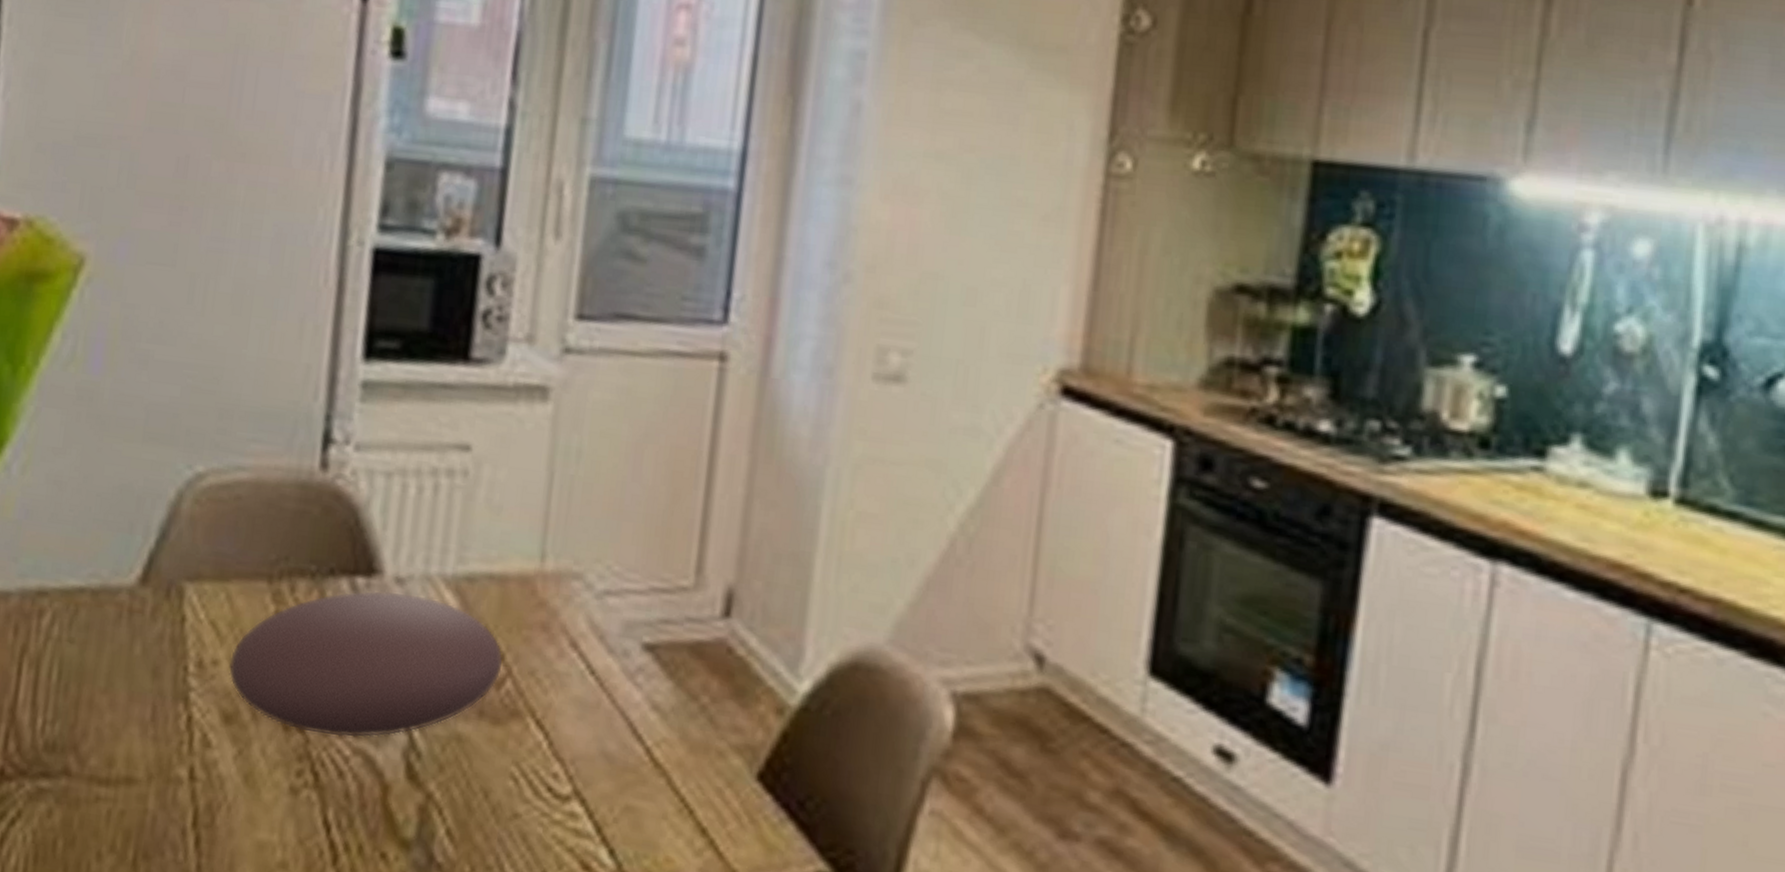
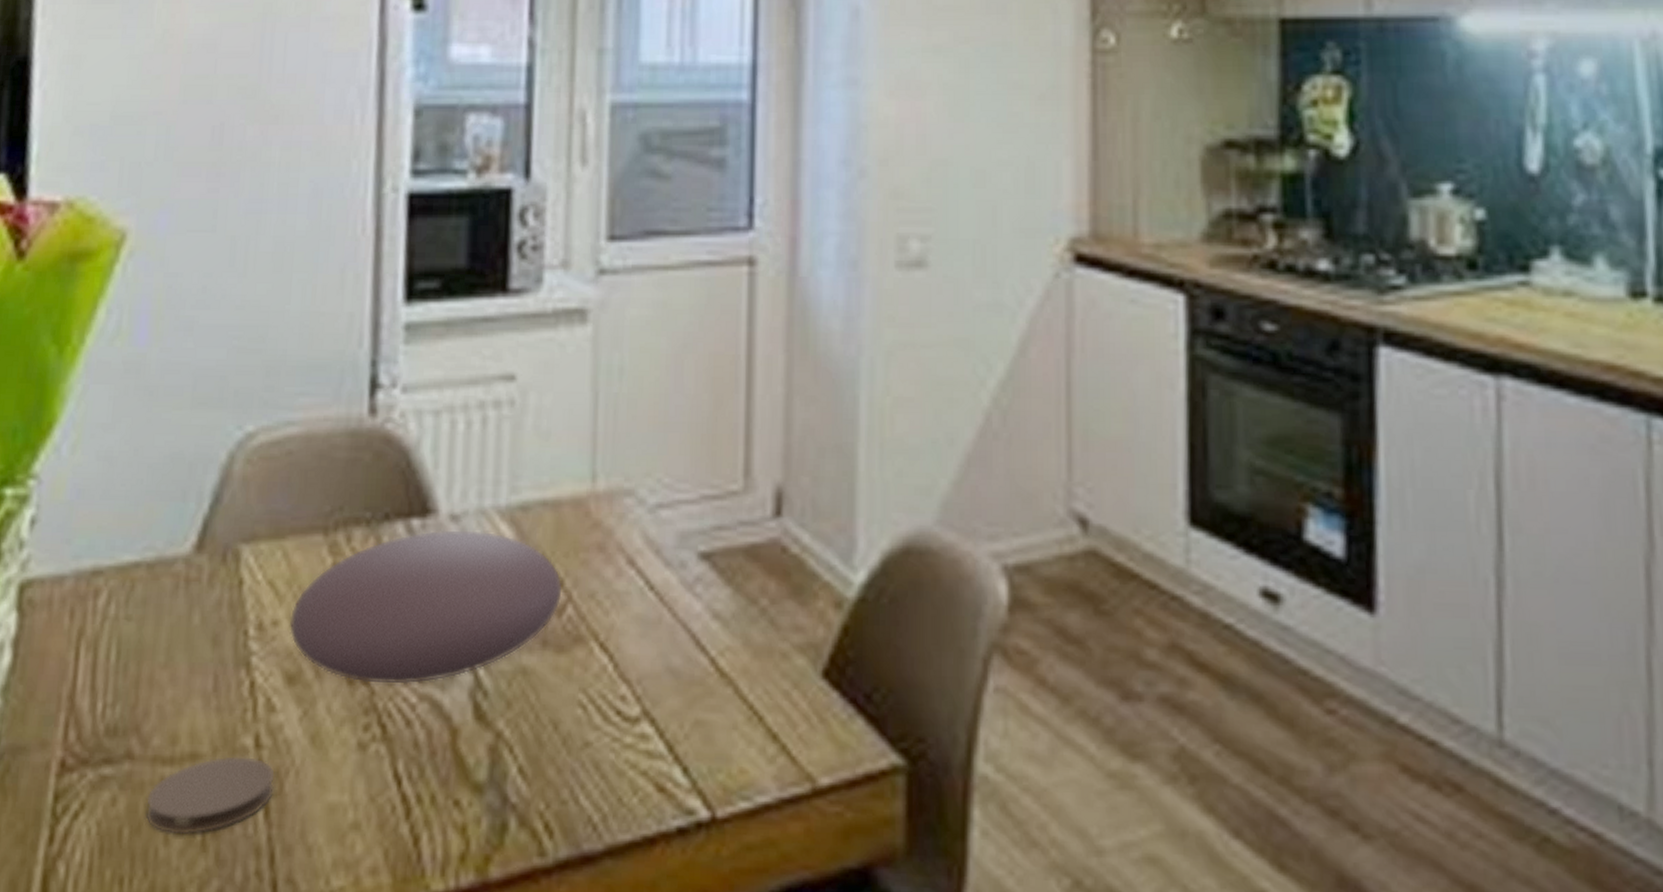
coaster: none [79,783,207,854] -> present [145,755,275,835]

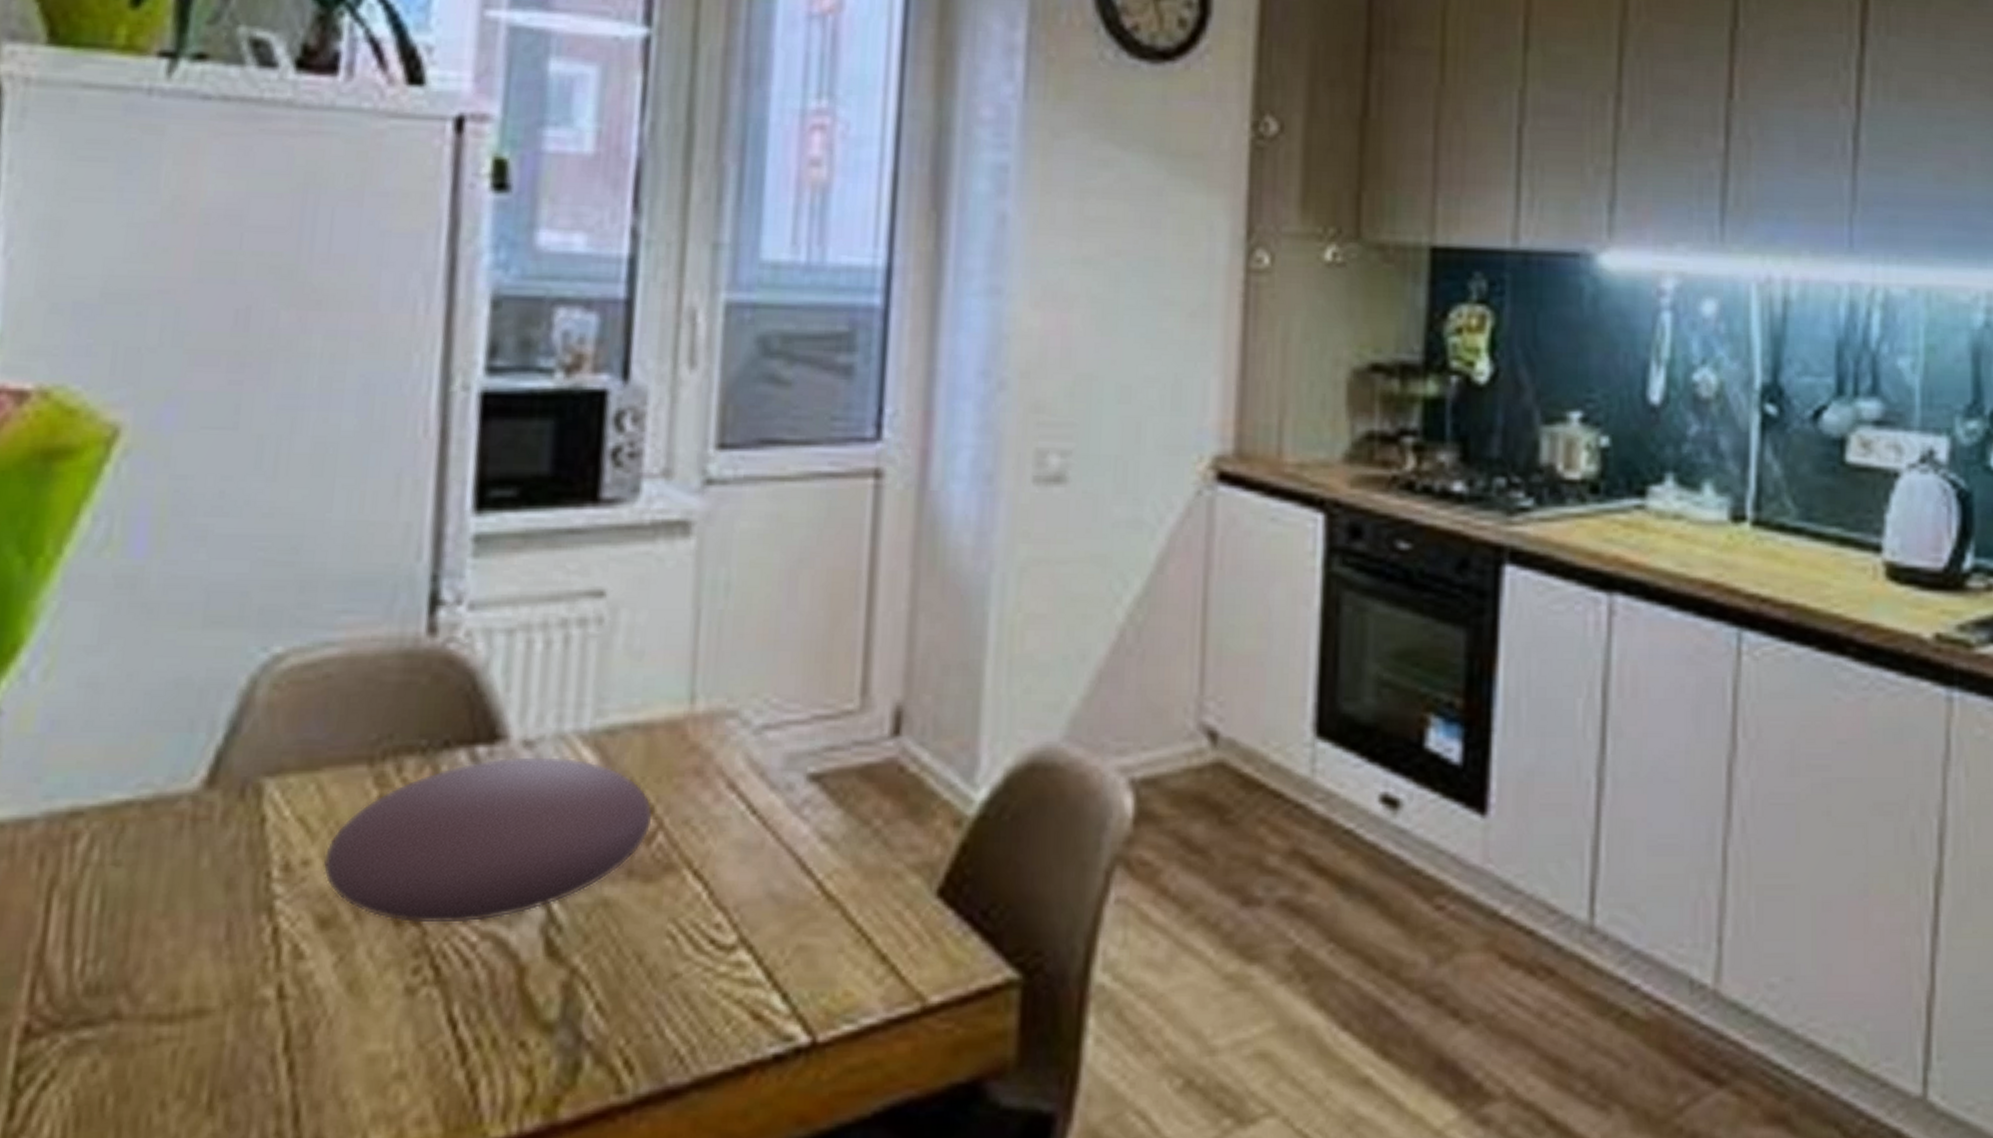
coaster: present [145,755,275,835] -> none [135,1008,302,1099]

